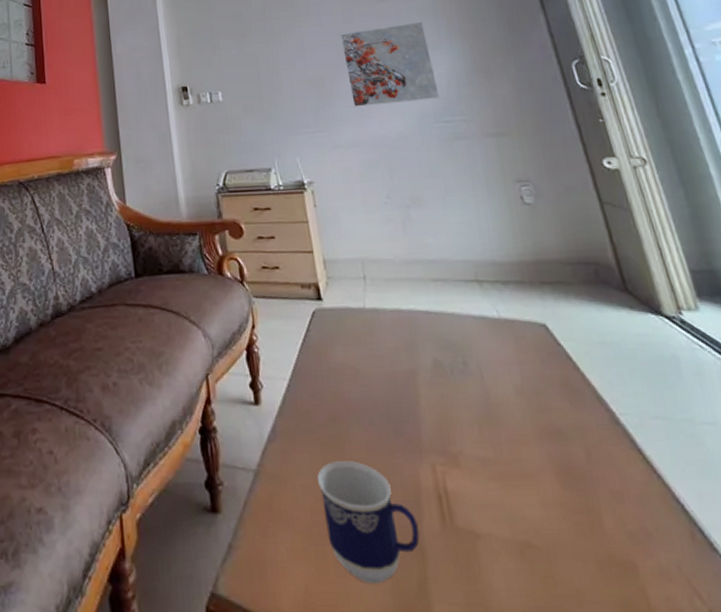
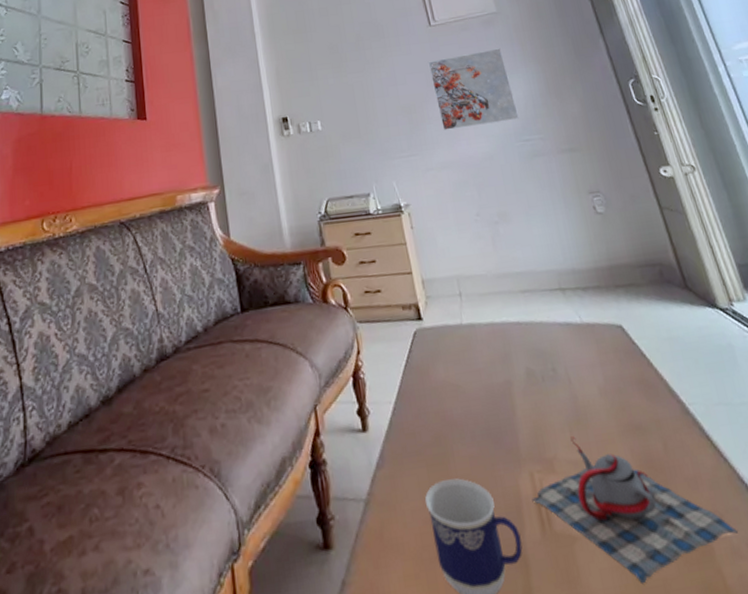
teapot: none [432,433,668,591] -> present [532,436,738,585]

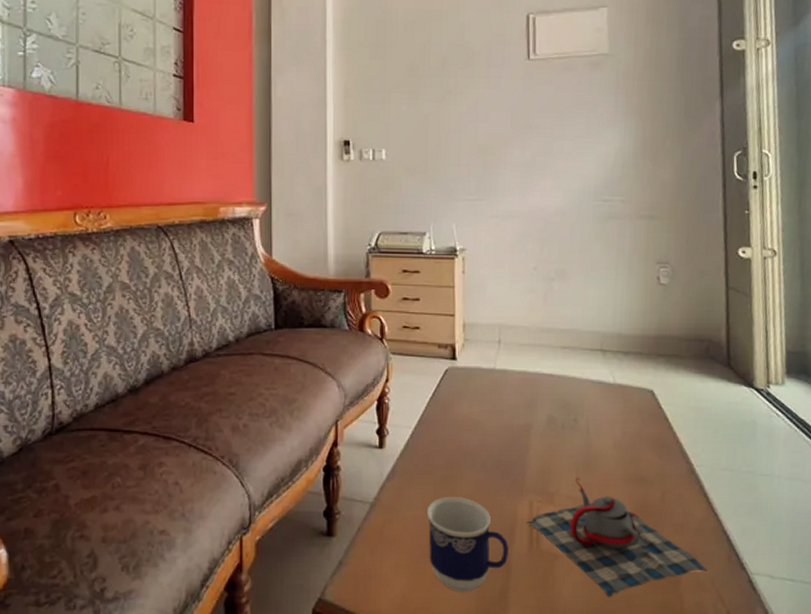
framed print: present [428,48,519,131] -> none [516,96,604,179]

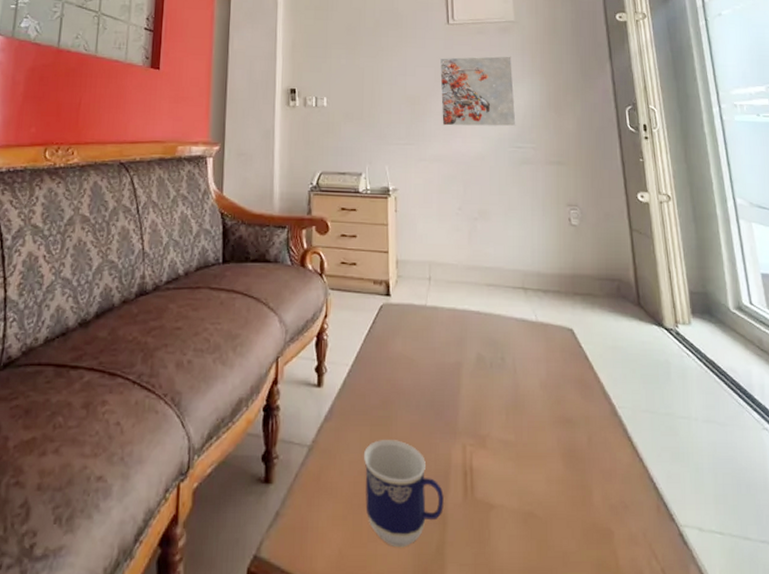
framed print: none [516,96,604,179] -> present [439,56,516,127]
teapot: present [526,478,707,598] -> none [460,419,638,554]

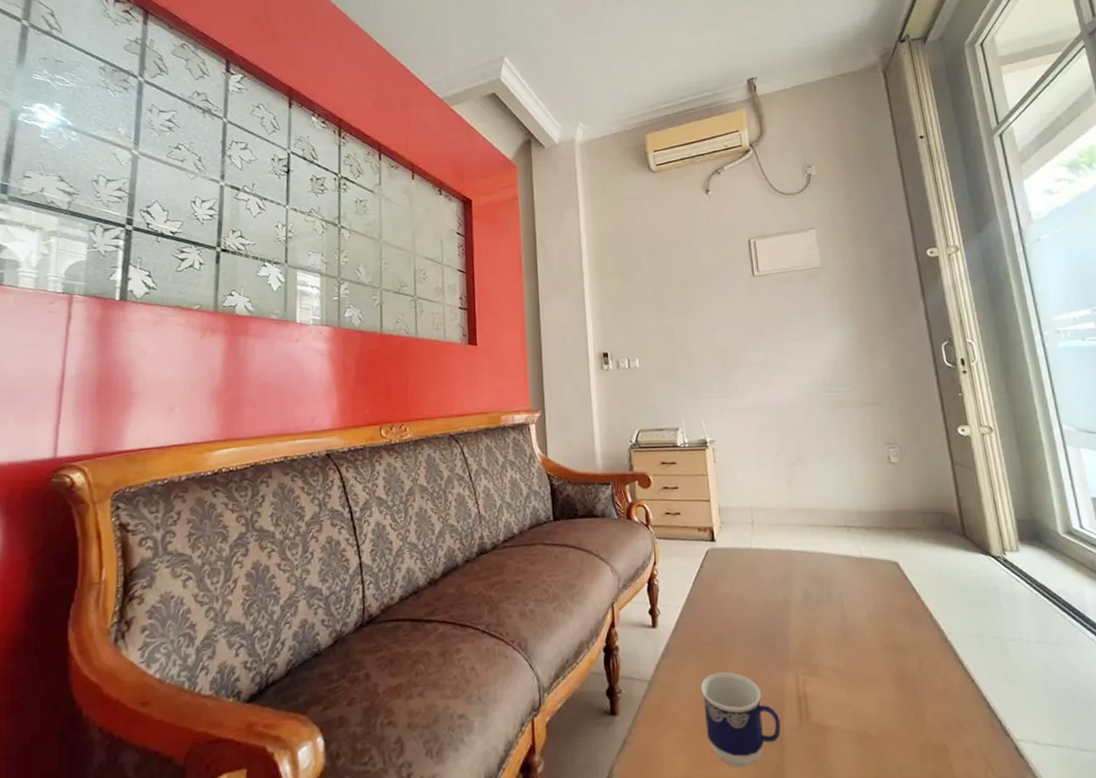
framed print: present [439,56,516,127] -> none [747,302,829,376]

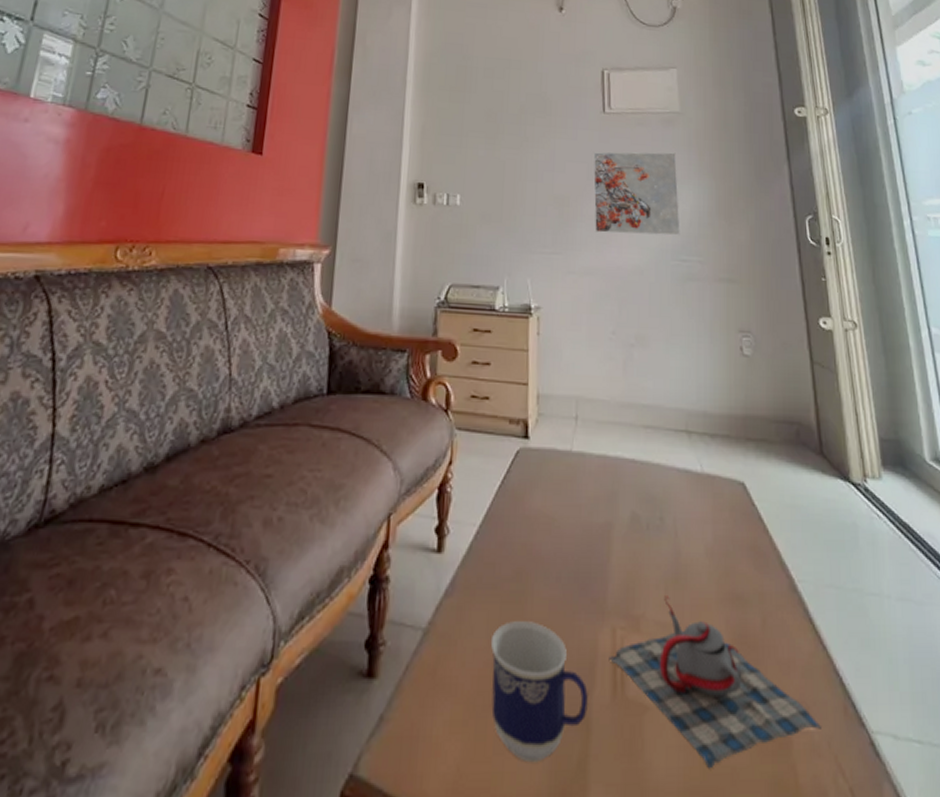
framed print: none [747,302,829,376] -> present [593,152,680,236]
teapot: none [794,649,972,769] -> present [608,596,821,769]

